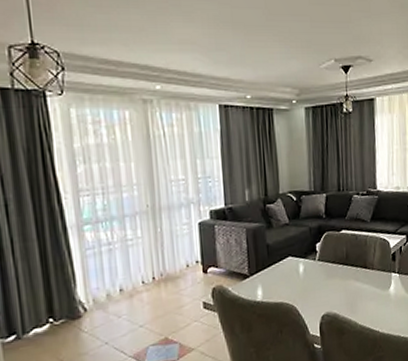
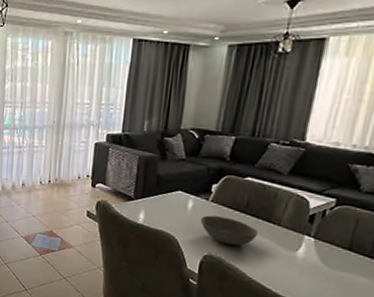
bowl: none [312,272,359,300] -> present [200,215,258,246]

